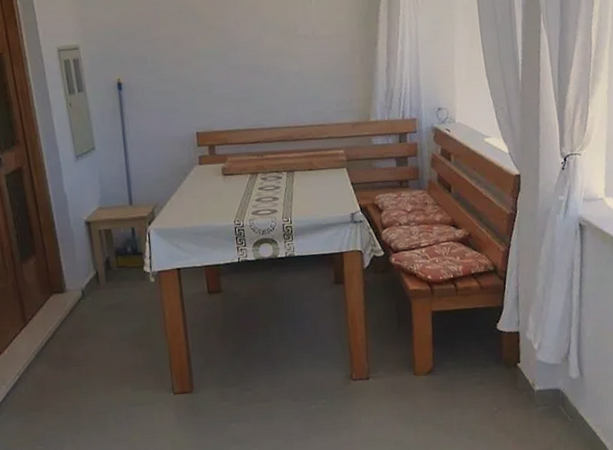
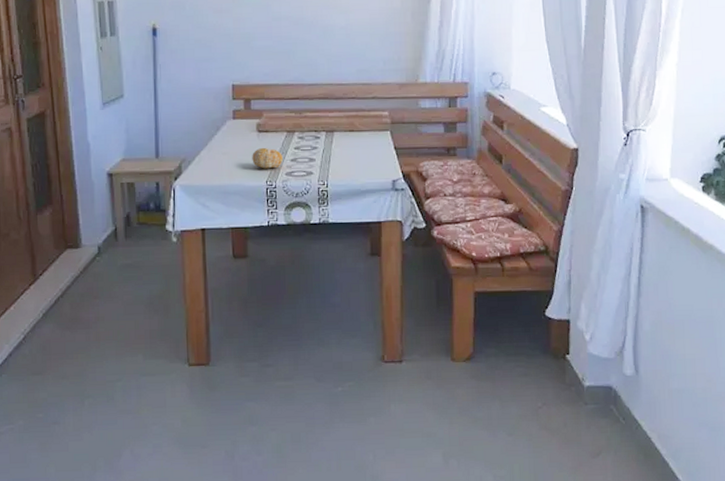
fruit: none [219,189,248,210] -> present [252,147,283,169]

